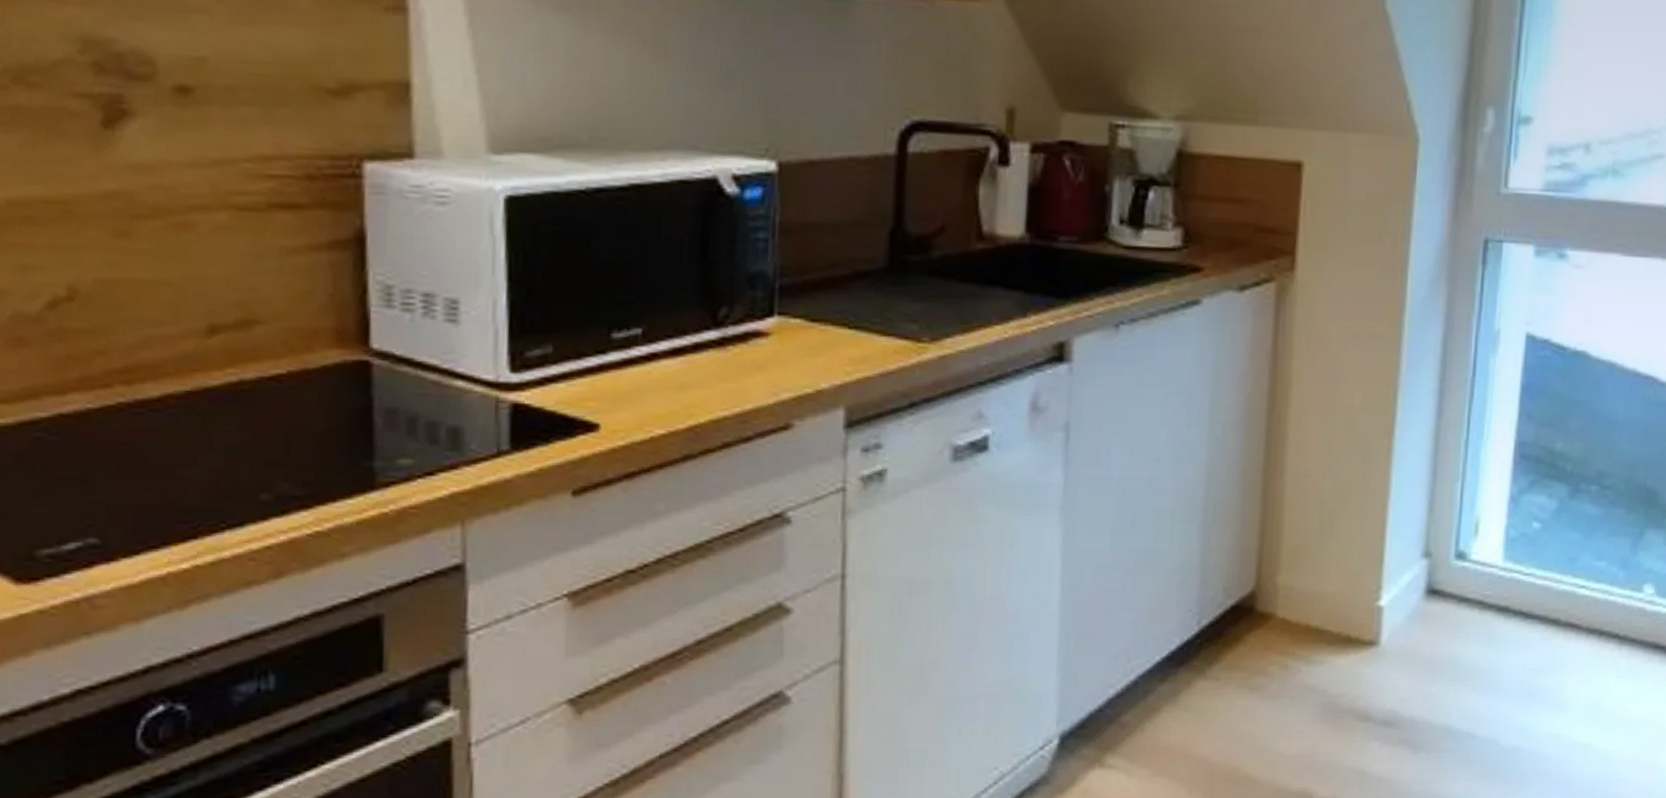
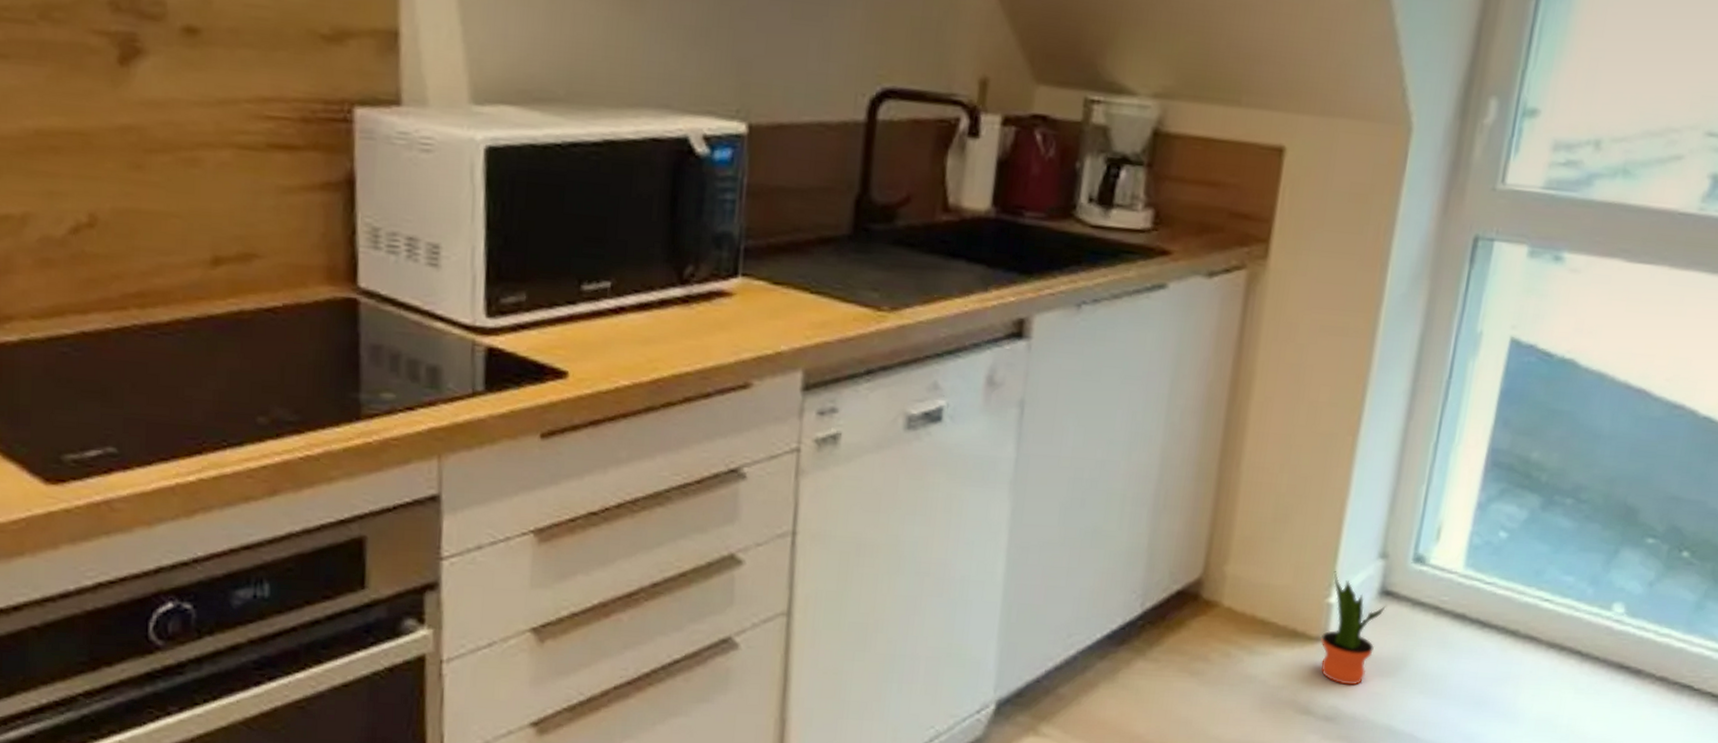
potted plant: none [1374,574,1435,688] -> present [1320,571,1388,686]

